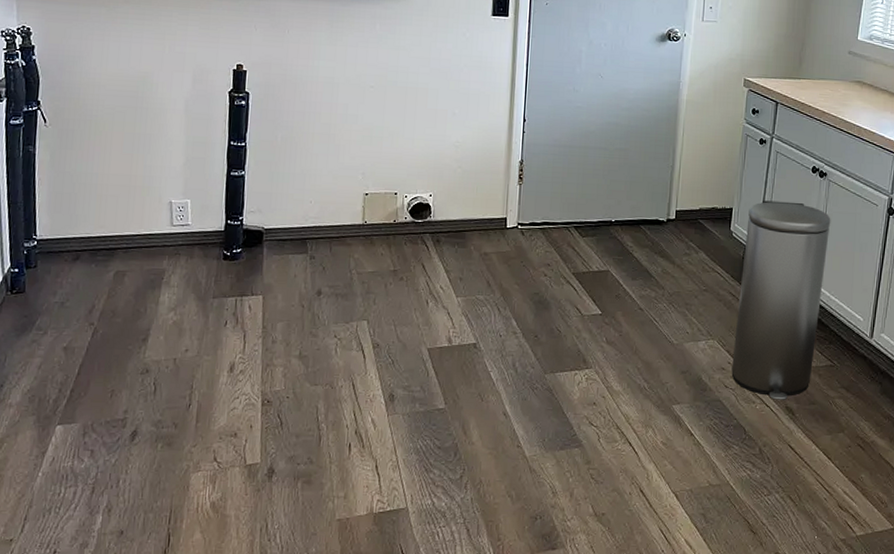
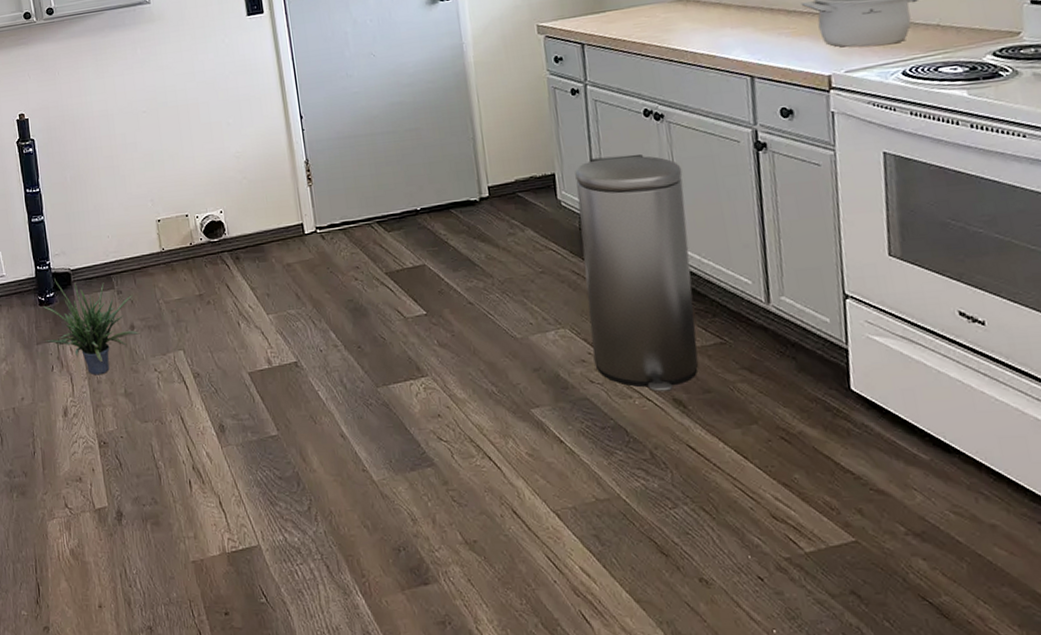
potted plant: none [222,235,326,335] -> present [42,279,140,375]

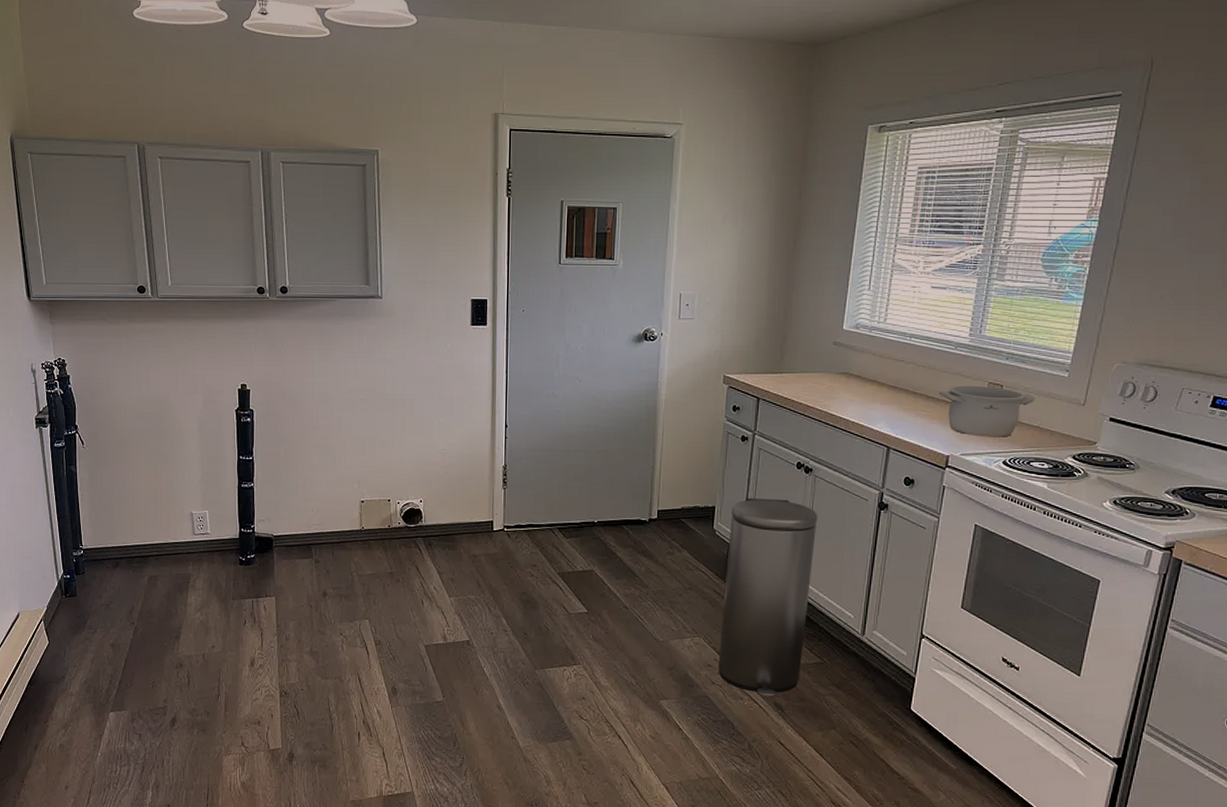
potted plant: present [42,279,140,375] -> none [241,542,331,633]

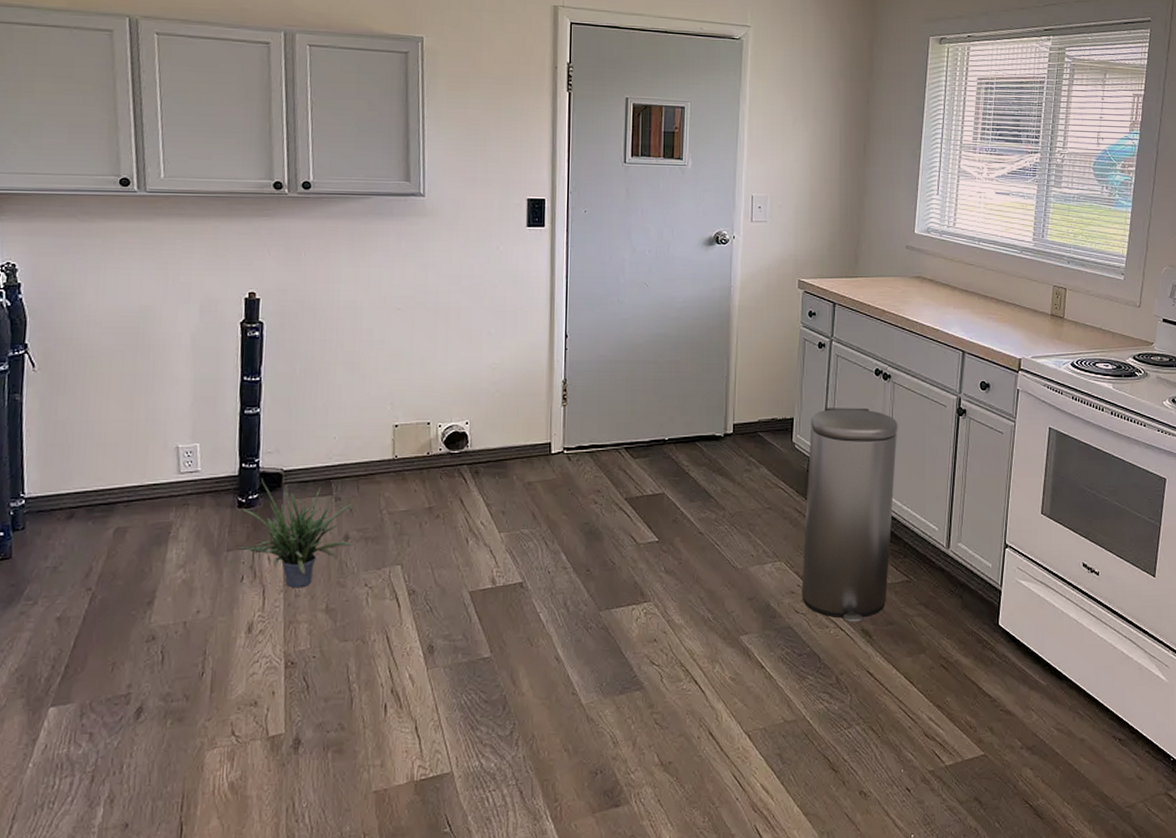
potted plant: none [241,542,331,633] -> present [238,479,355,588]
cooking pot: present [938,385,1036,437] -> none [1008,289,1097,339]

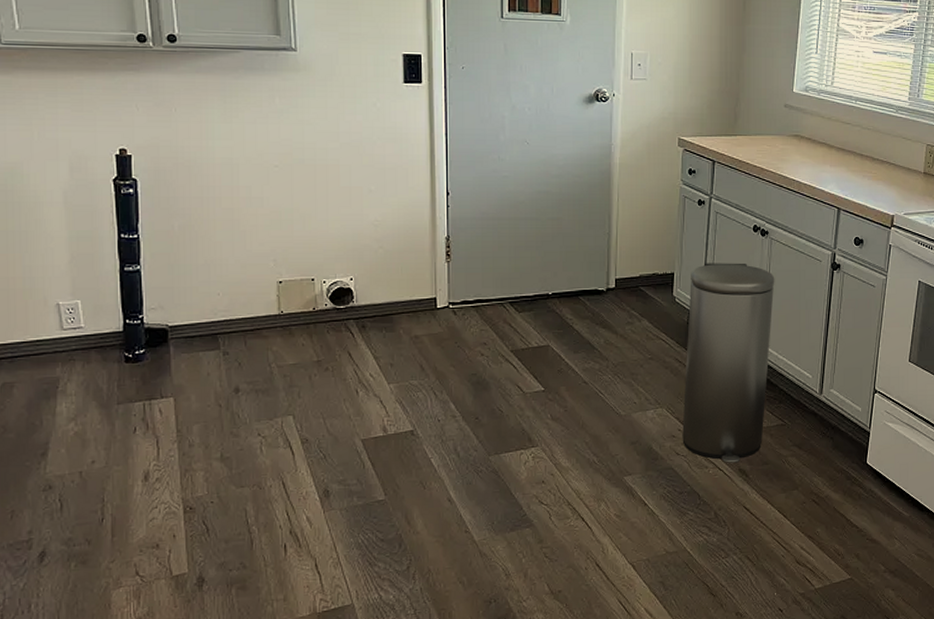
potted plant: present [238,479,355,588] -> none [128,335,245,439]

